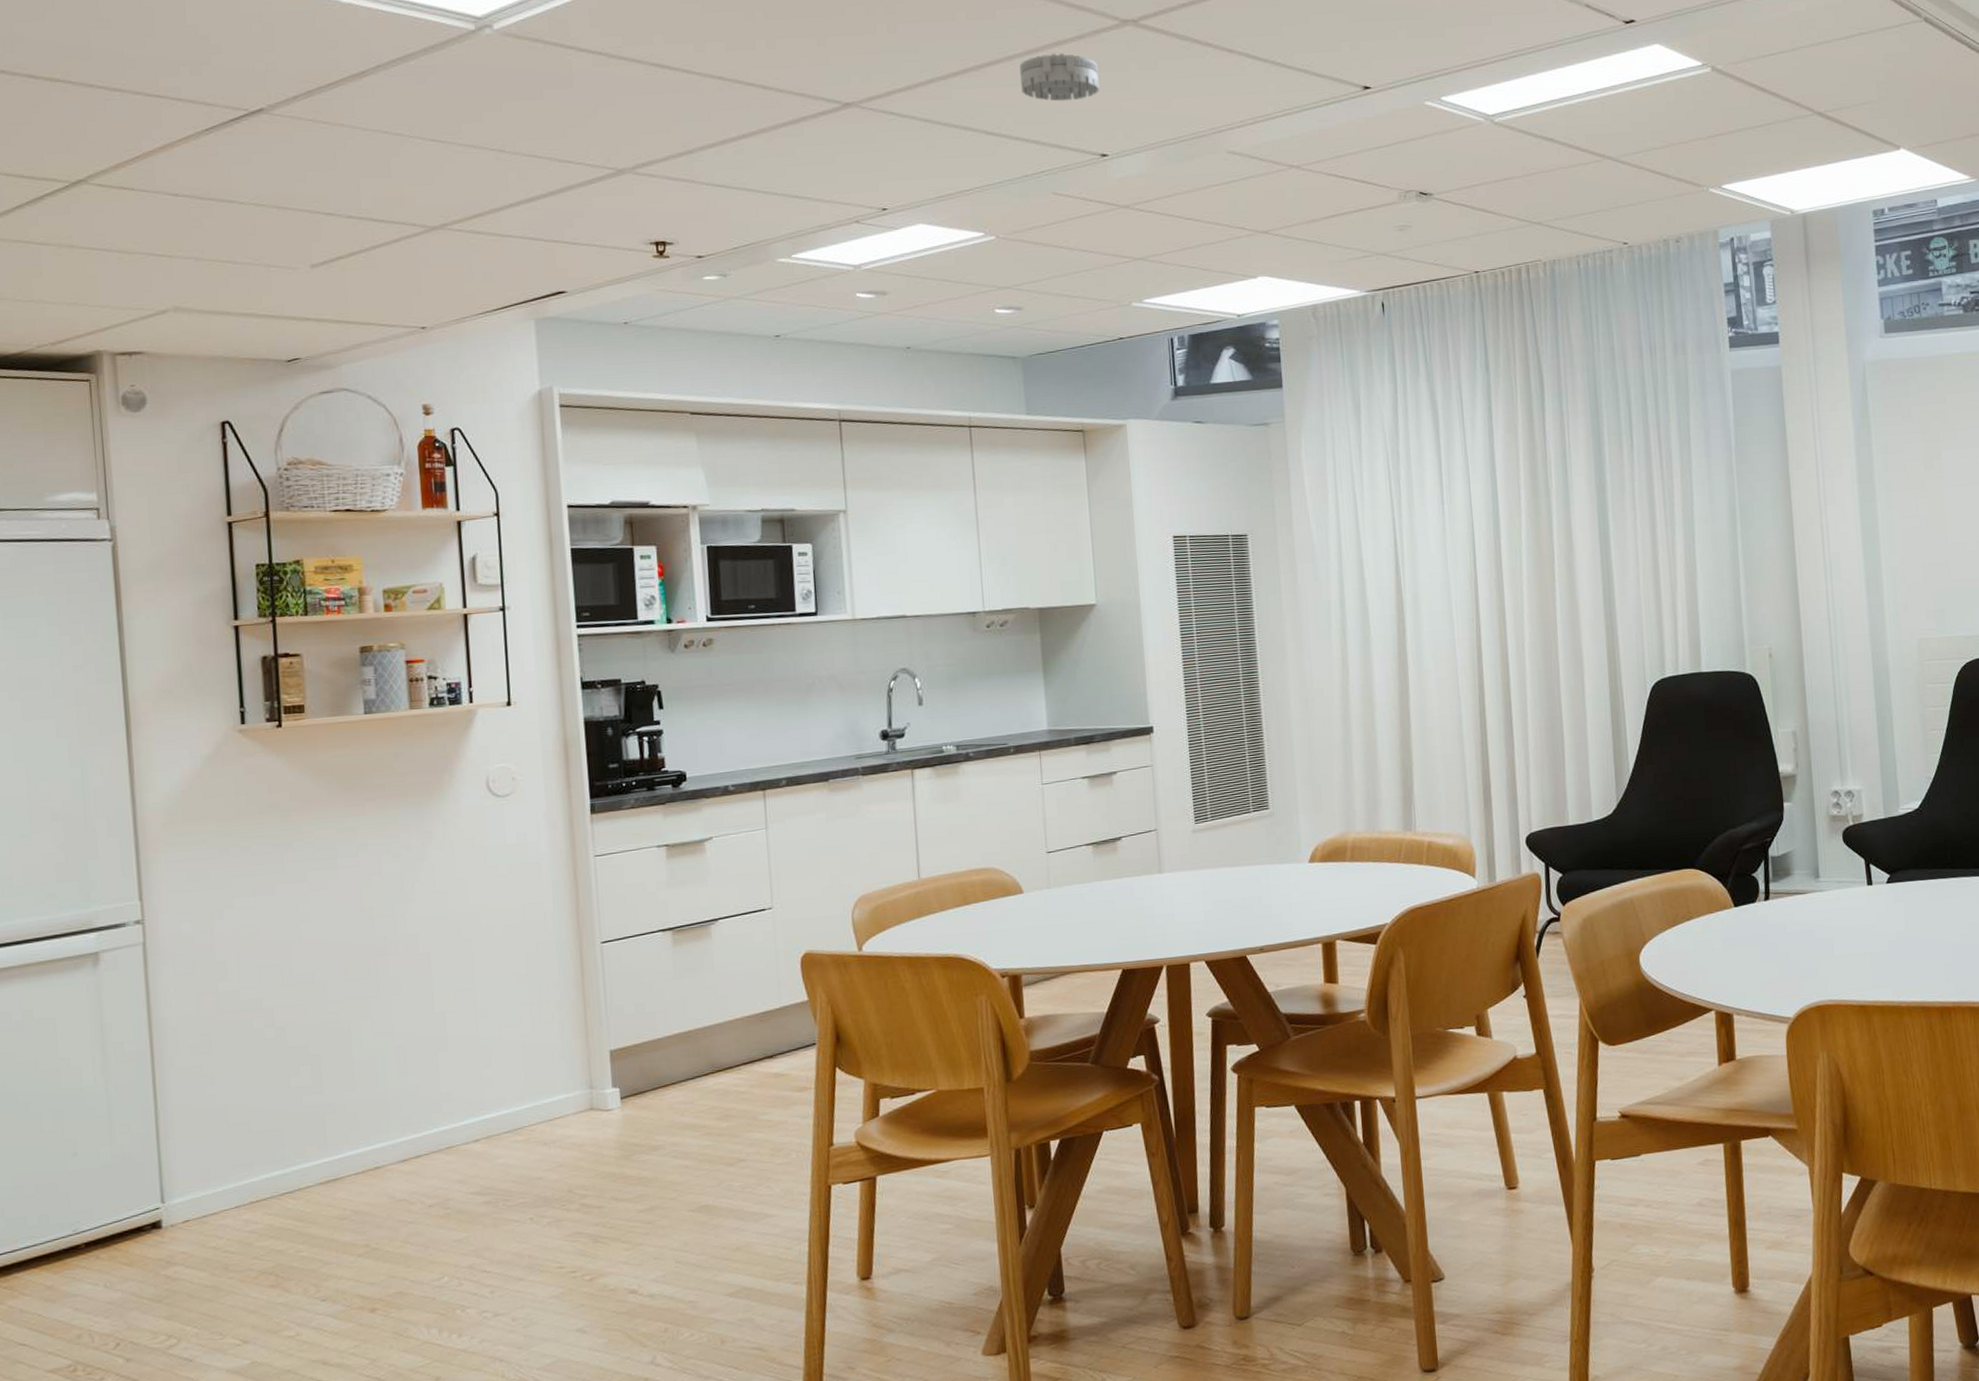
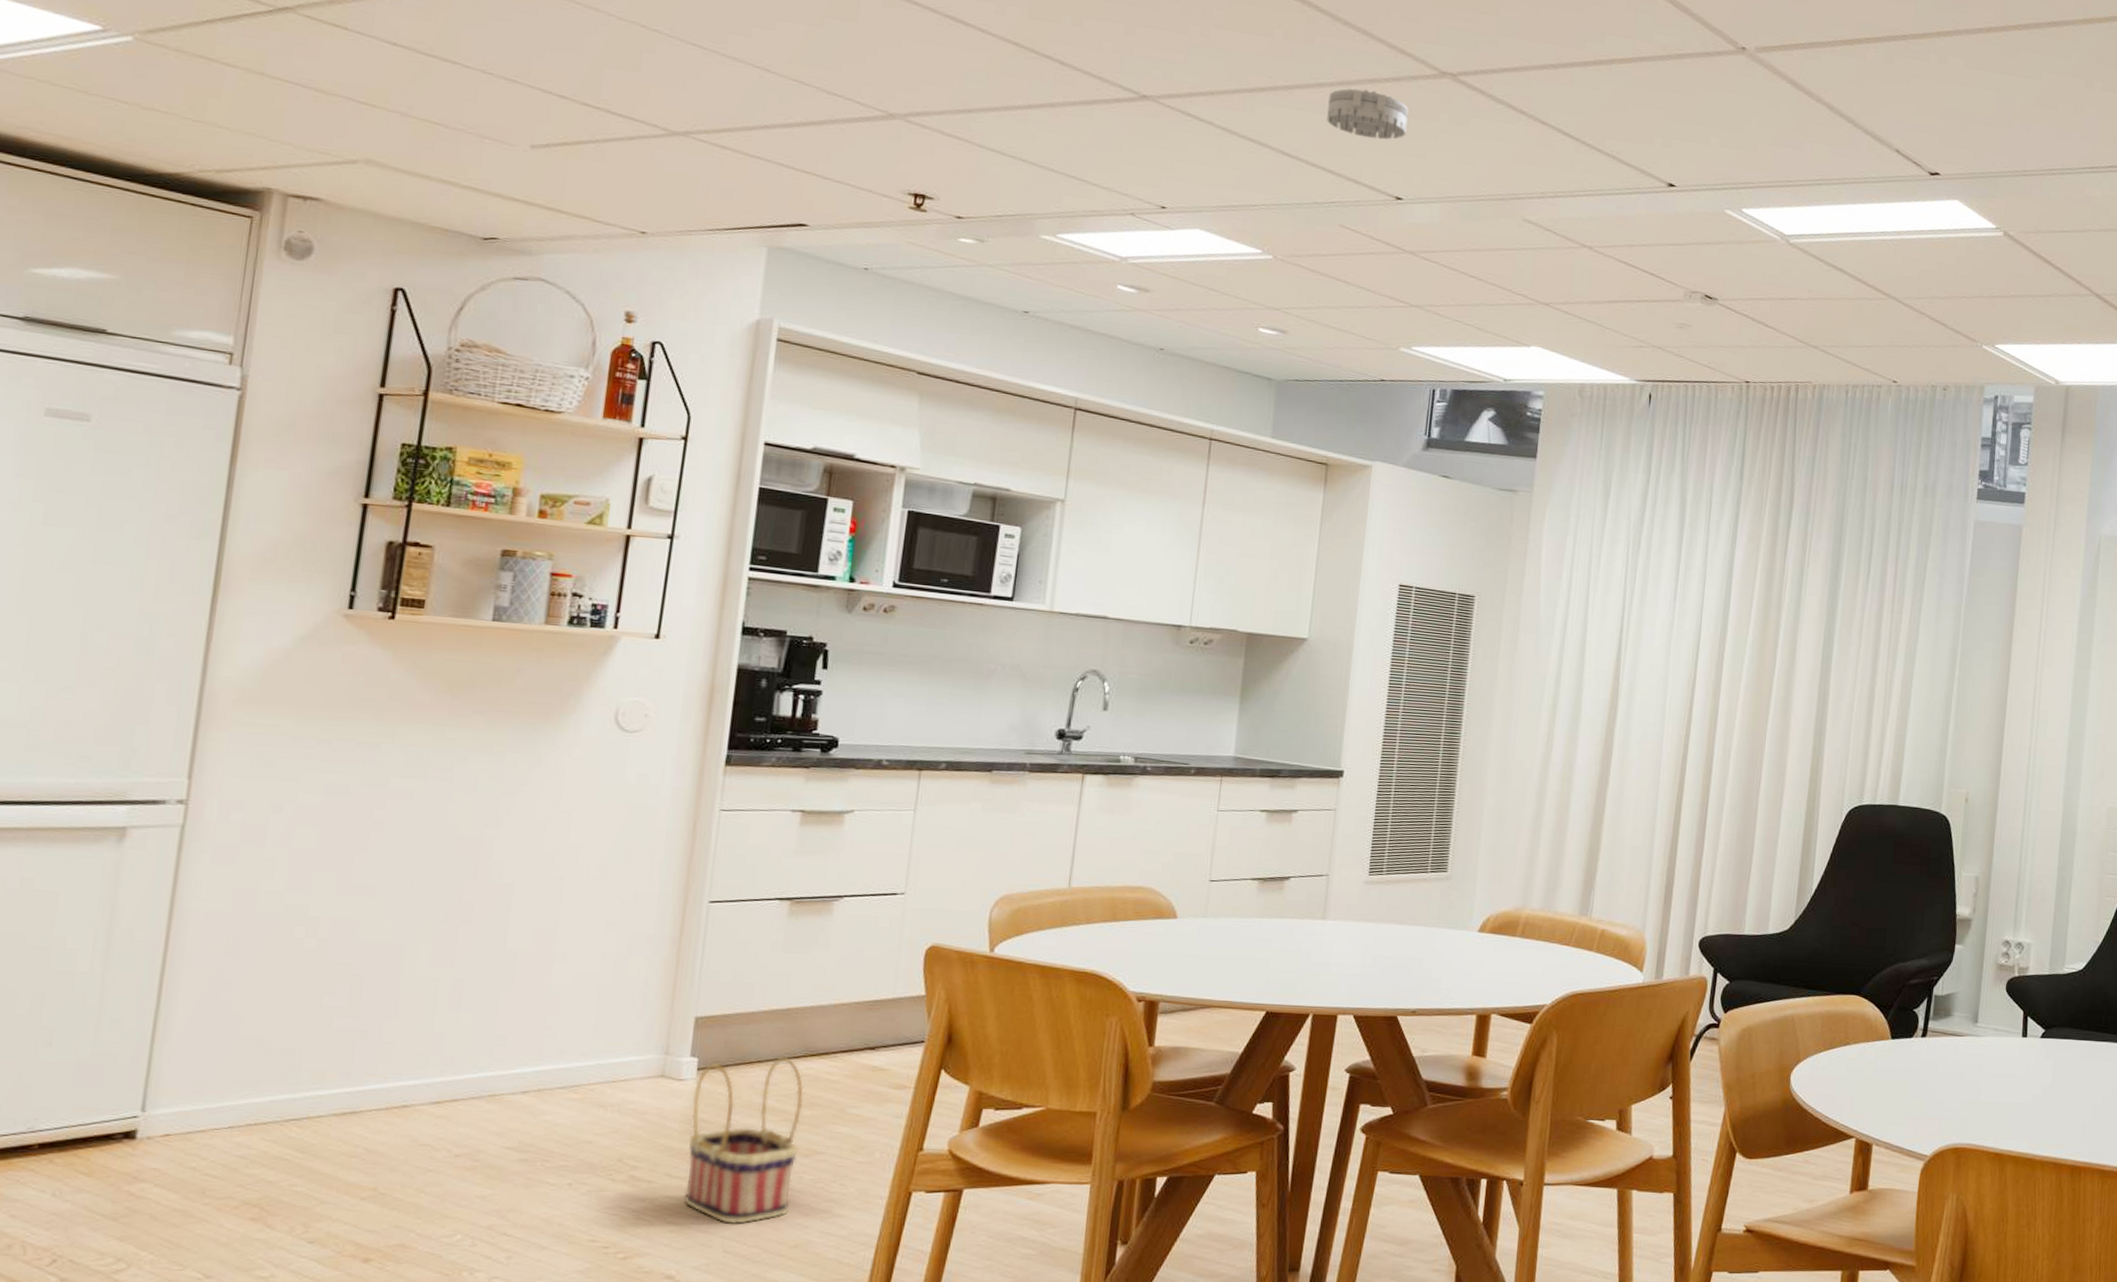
basket: none [621,1075,725,1236] -> present [683,1056,804,1224]

